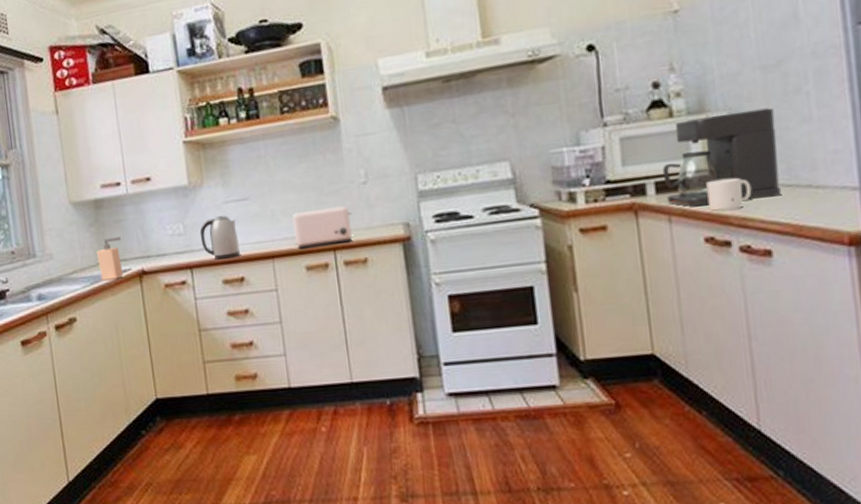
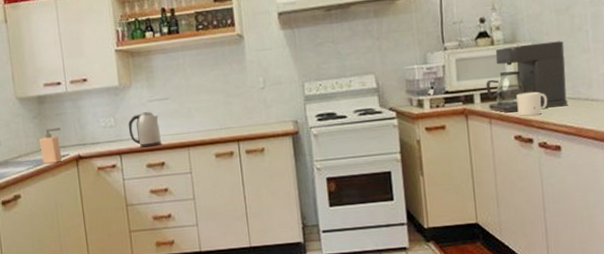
toaster: present [292,205,352,249] -> none [204,106,253,140]

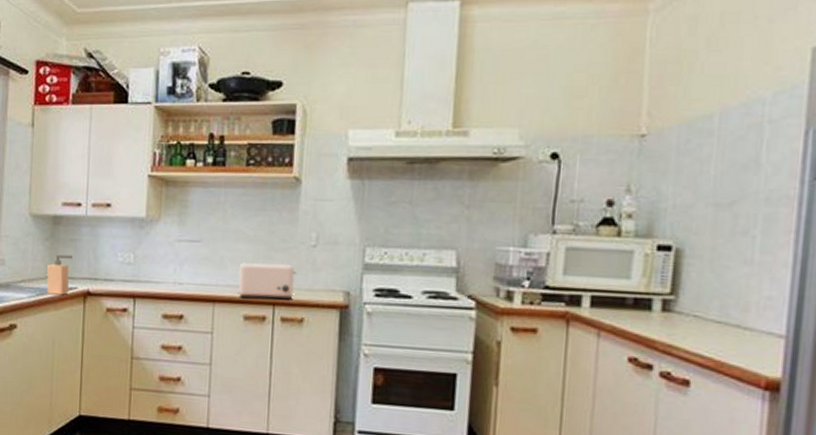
kettle: present [128,112,162,148] -> none [148,253,185,295]
toaster: none [204,106,253,140] -> present [237,263,296,300]
coffee maker: present [486,41,568,113] -> none [599,242,718,330]
mug: present [516,91,548,117] -> none [638,303,683,336]

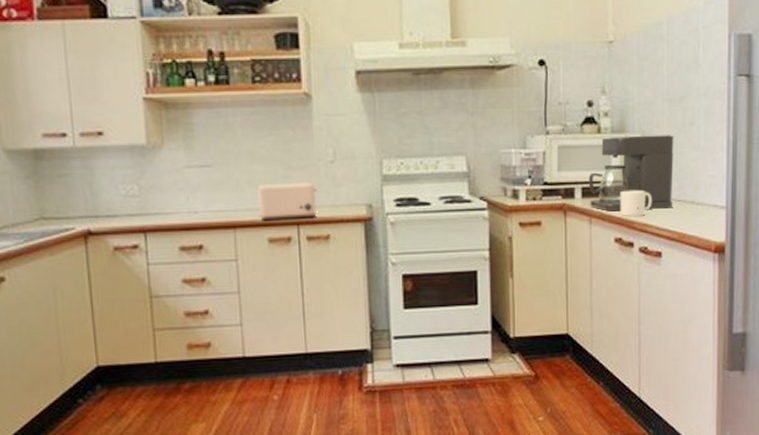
soap dispenser: present [47,254,73,295] -> none [34,192,66,238]
coffee maker: none [599,242,718,330] -> present [588,135,674,212]
mug: none [638,303,683,336] -> present [620,190,652,217]

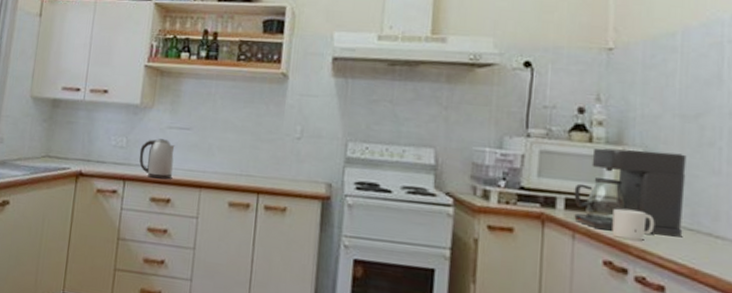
kettle: none [156,181,201,225] -> present [139,138,175,179]
toaster: present [257,182,317,221] -> none [223,151,281,189]

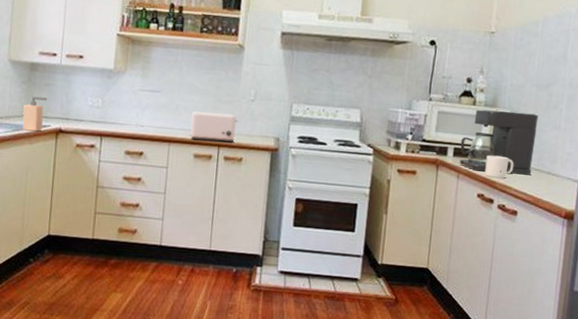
soap dispenser: none [41,135,68,175] -> present [22,96,47,132]
kettle: present [139,138,175,179] -> none [114,100,146,135]
toaster: none [223,151,281,189] -> present [189,111,238,143]

